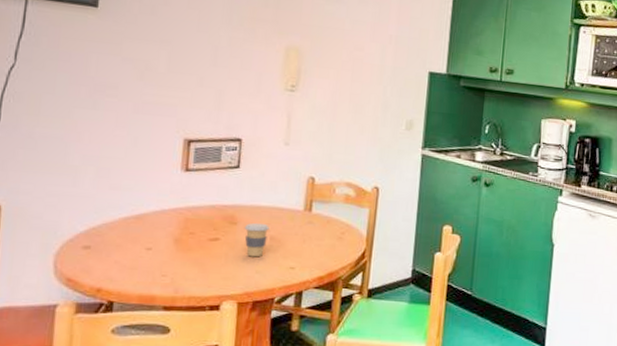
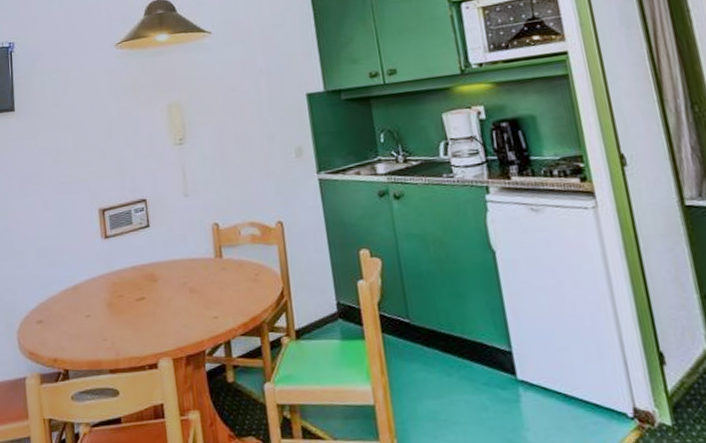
coffee cup: present [244,223,270,257] -> none [164,277,187,312]

